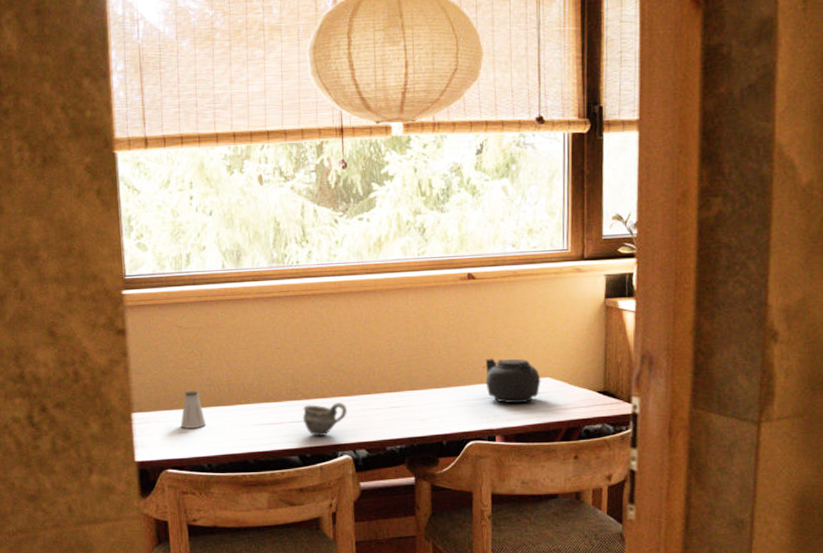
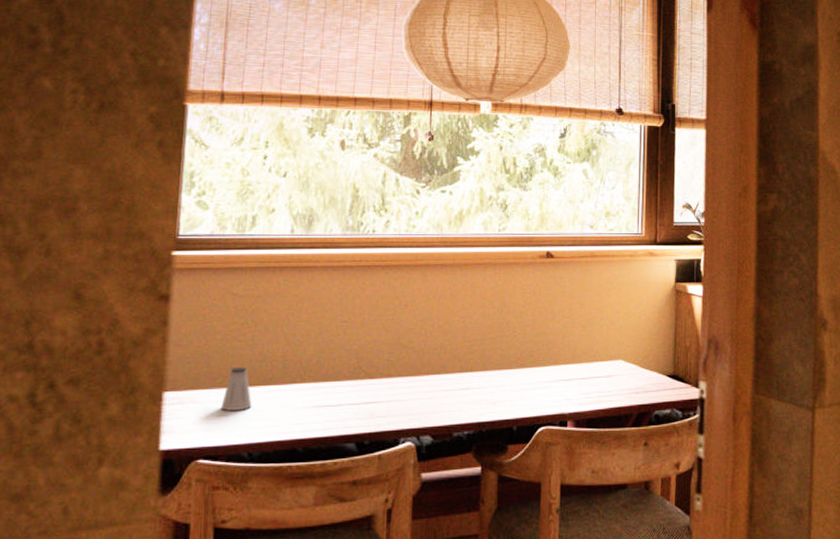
cup: present [302,402,347,437] -> none [363,383,414,421]
teapot: present [483,358,541,404] -> none [557,338,614,387]

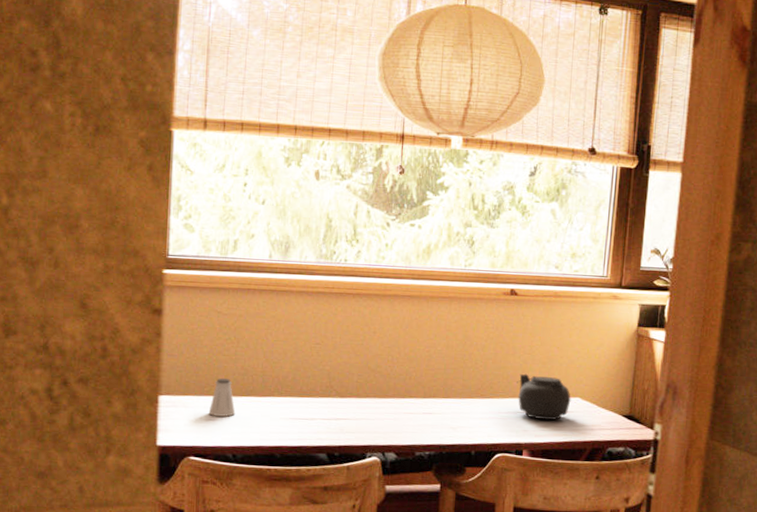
teapot: none [557,338,614,387] -> present [517,373,571,421]

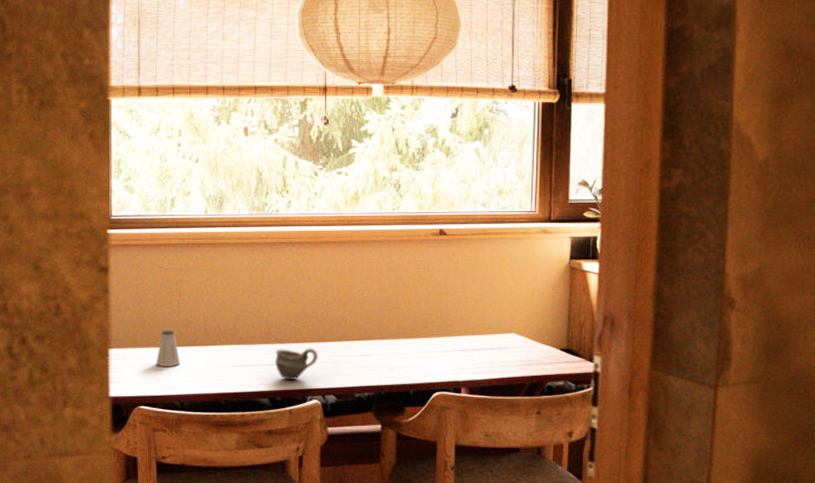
cup: none [334,403,380,437] -> present [274,348,318,381]
teapot: present [517,373,571,421] -> none [451,312,507,358]

